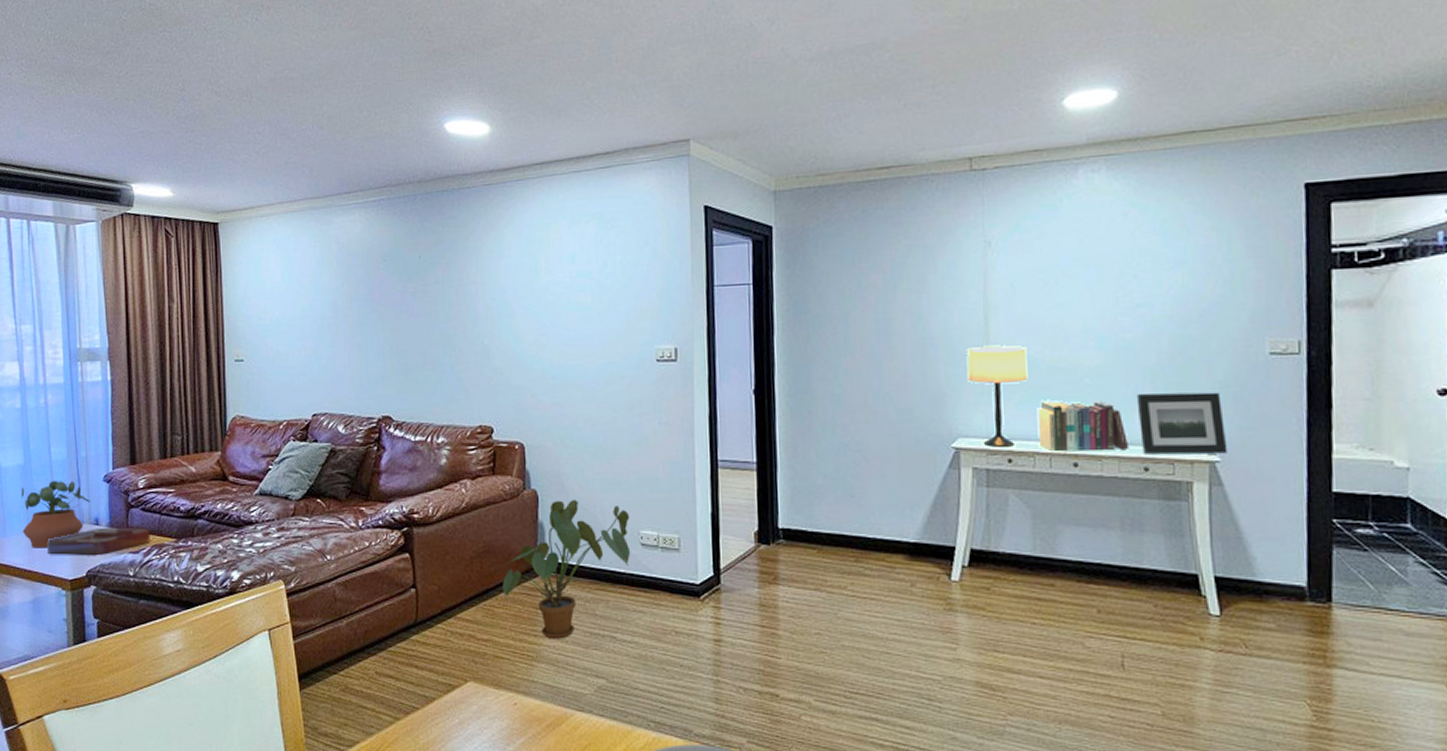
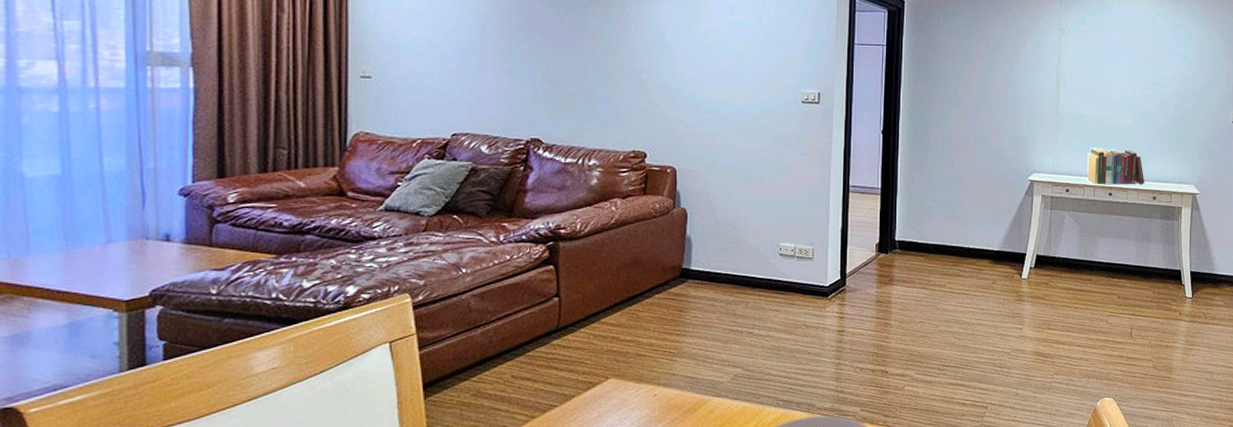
potted plant: present [21,481,90,548] -> none [55,194,159,267]
decorative tray: present [47,527,150,555] -> none [93,243,242,274]
house plant: present [503,500,630,639] -> none [648,217,771,337]
table lamp: present [967,346,1028,449] -> none [1042,107,1084,182]
picture frame: present [1136,392,1228,455] -> none [1151,146,1204,188]

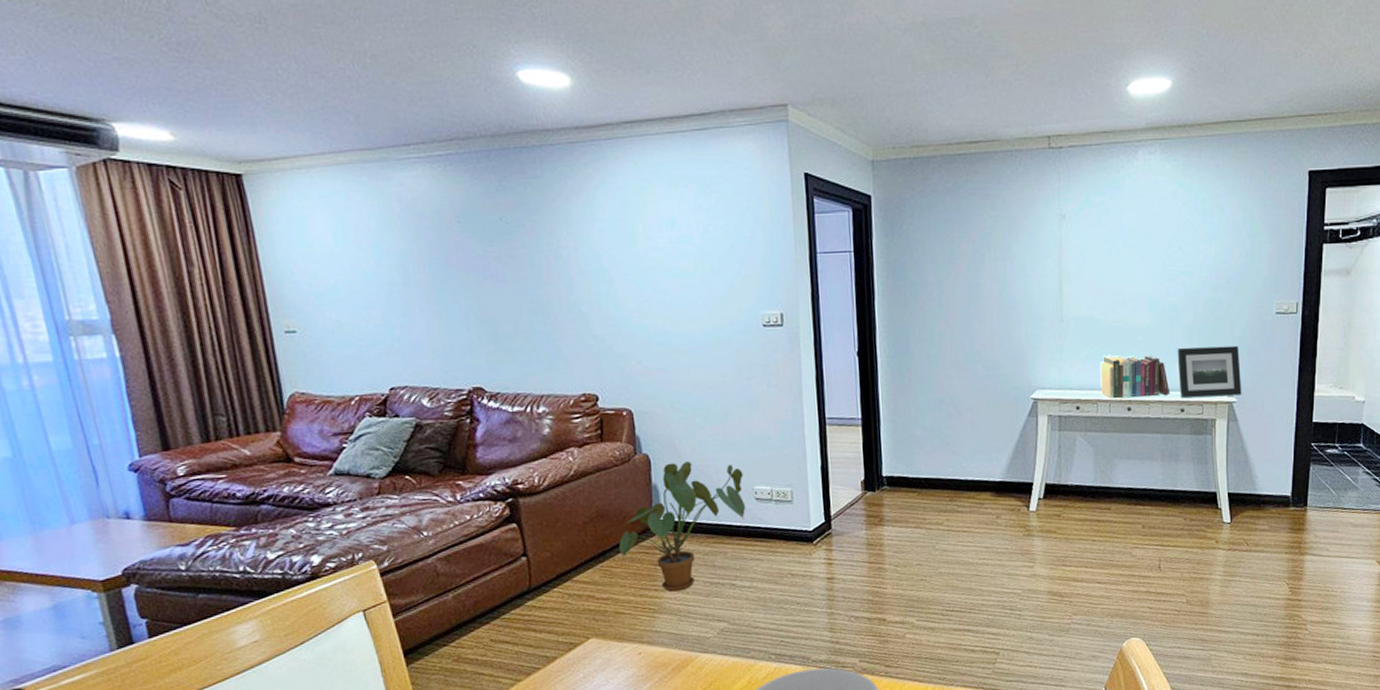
house plant: none [648,217,771,337] -> present [619,462,745,592]
picture frame: none [1151,146,1204,188] -> present [1177,345,1242,399]

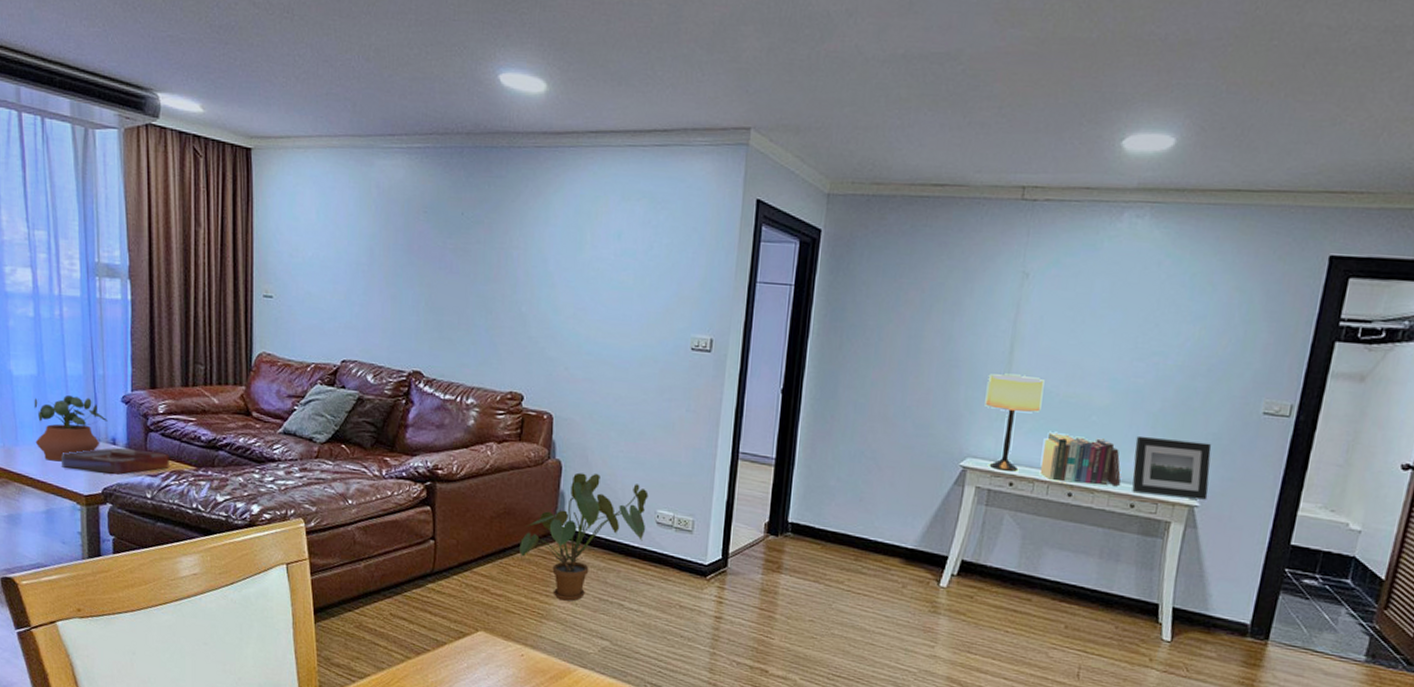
potted plant: none [13,472,115,550] -> present [34,395,107,462]
decorative tray: none [61,518,203,555] -> present [62,447,169,475]
table lamp: none [1044,309,1094,398] -> present [985,374,1044,473]

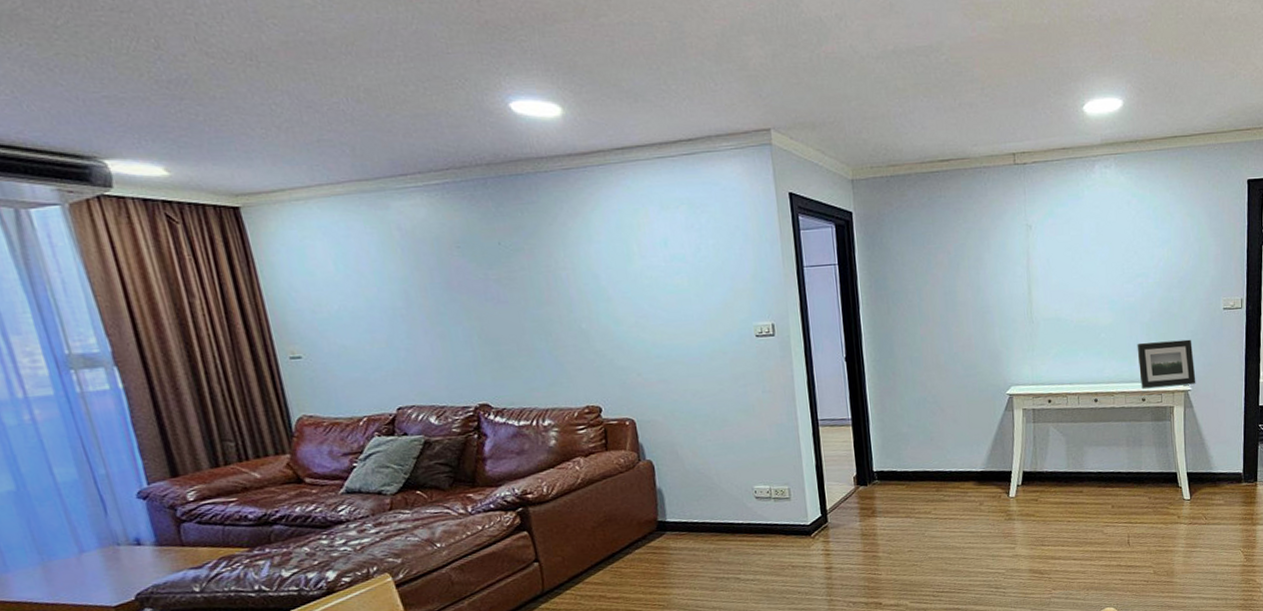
potted plant: present [34,395,107,462] -> none [18,501,124,580]
decorative tray: present [62,447,169,475] -> none [71,541,216,583]
house plant: present [520,472,649,601] -> none [627,466,746,588]
table lamp: present [985,374,1044,473] -> none [1016,310,1061,393]
books: present [1039,432,1121,487] -> none [1069,350,1133,393]

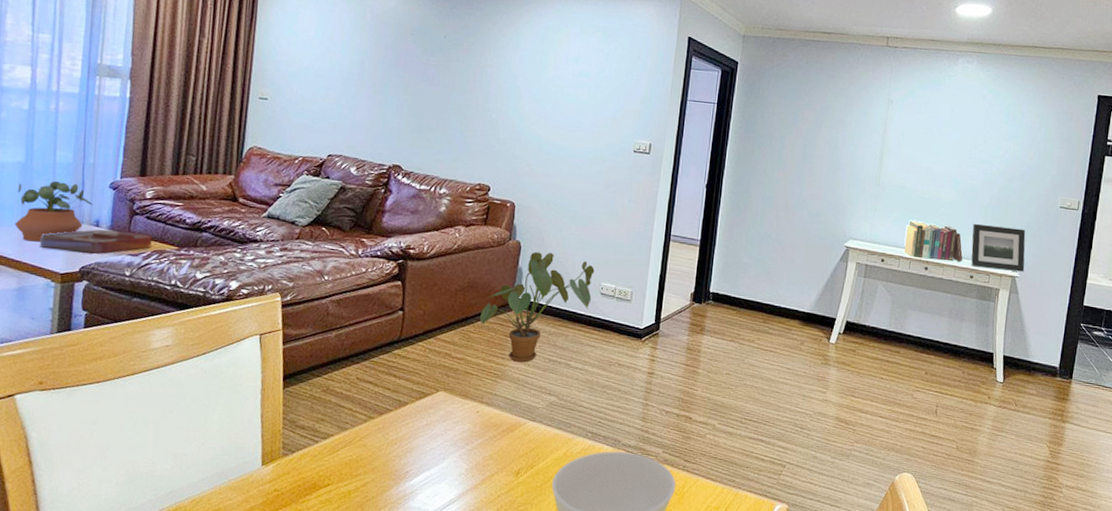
potted plant: none [18,501,124,580] -> present [14,181,93,242]
decorative tray: none [71,541,216,583] -> present [40,229,153,254]
house plant: none [627,466,746,588] -> present [480,251,595,363]
books: none [1069,350,1133,393] -> present [903,220,963,262]

